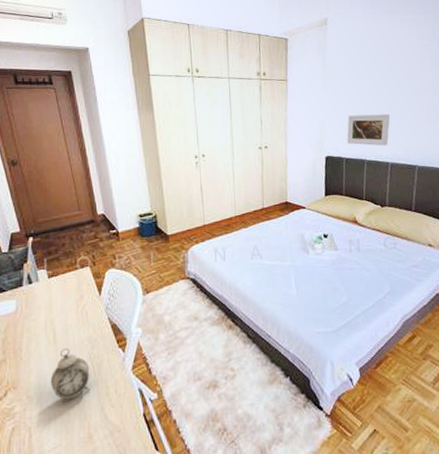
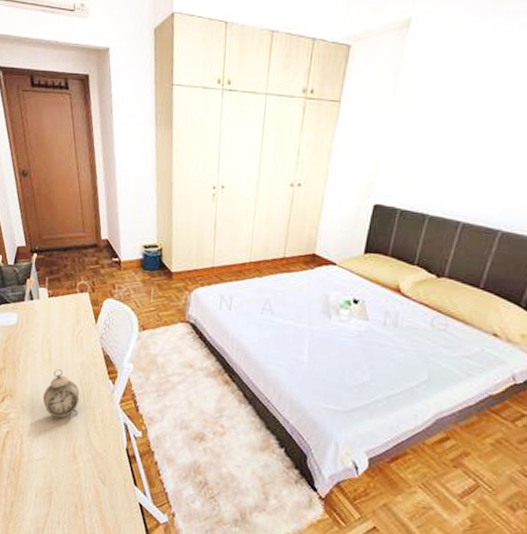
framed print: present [347,113,390,146] -> none [407,154,475,200]

